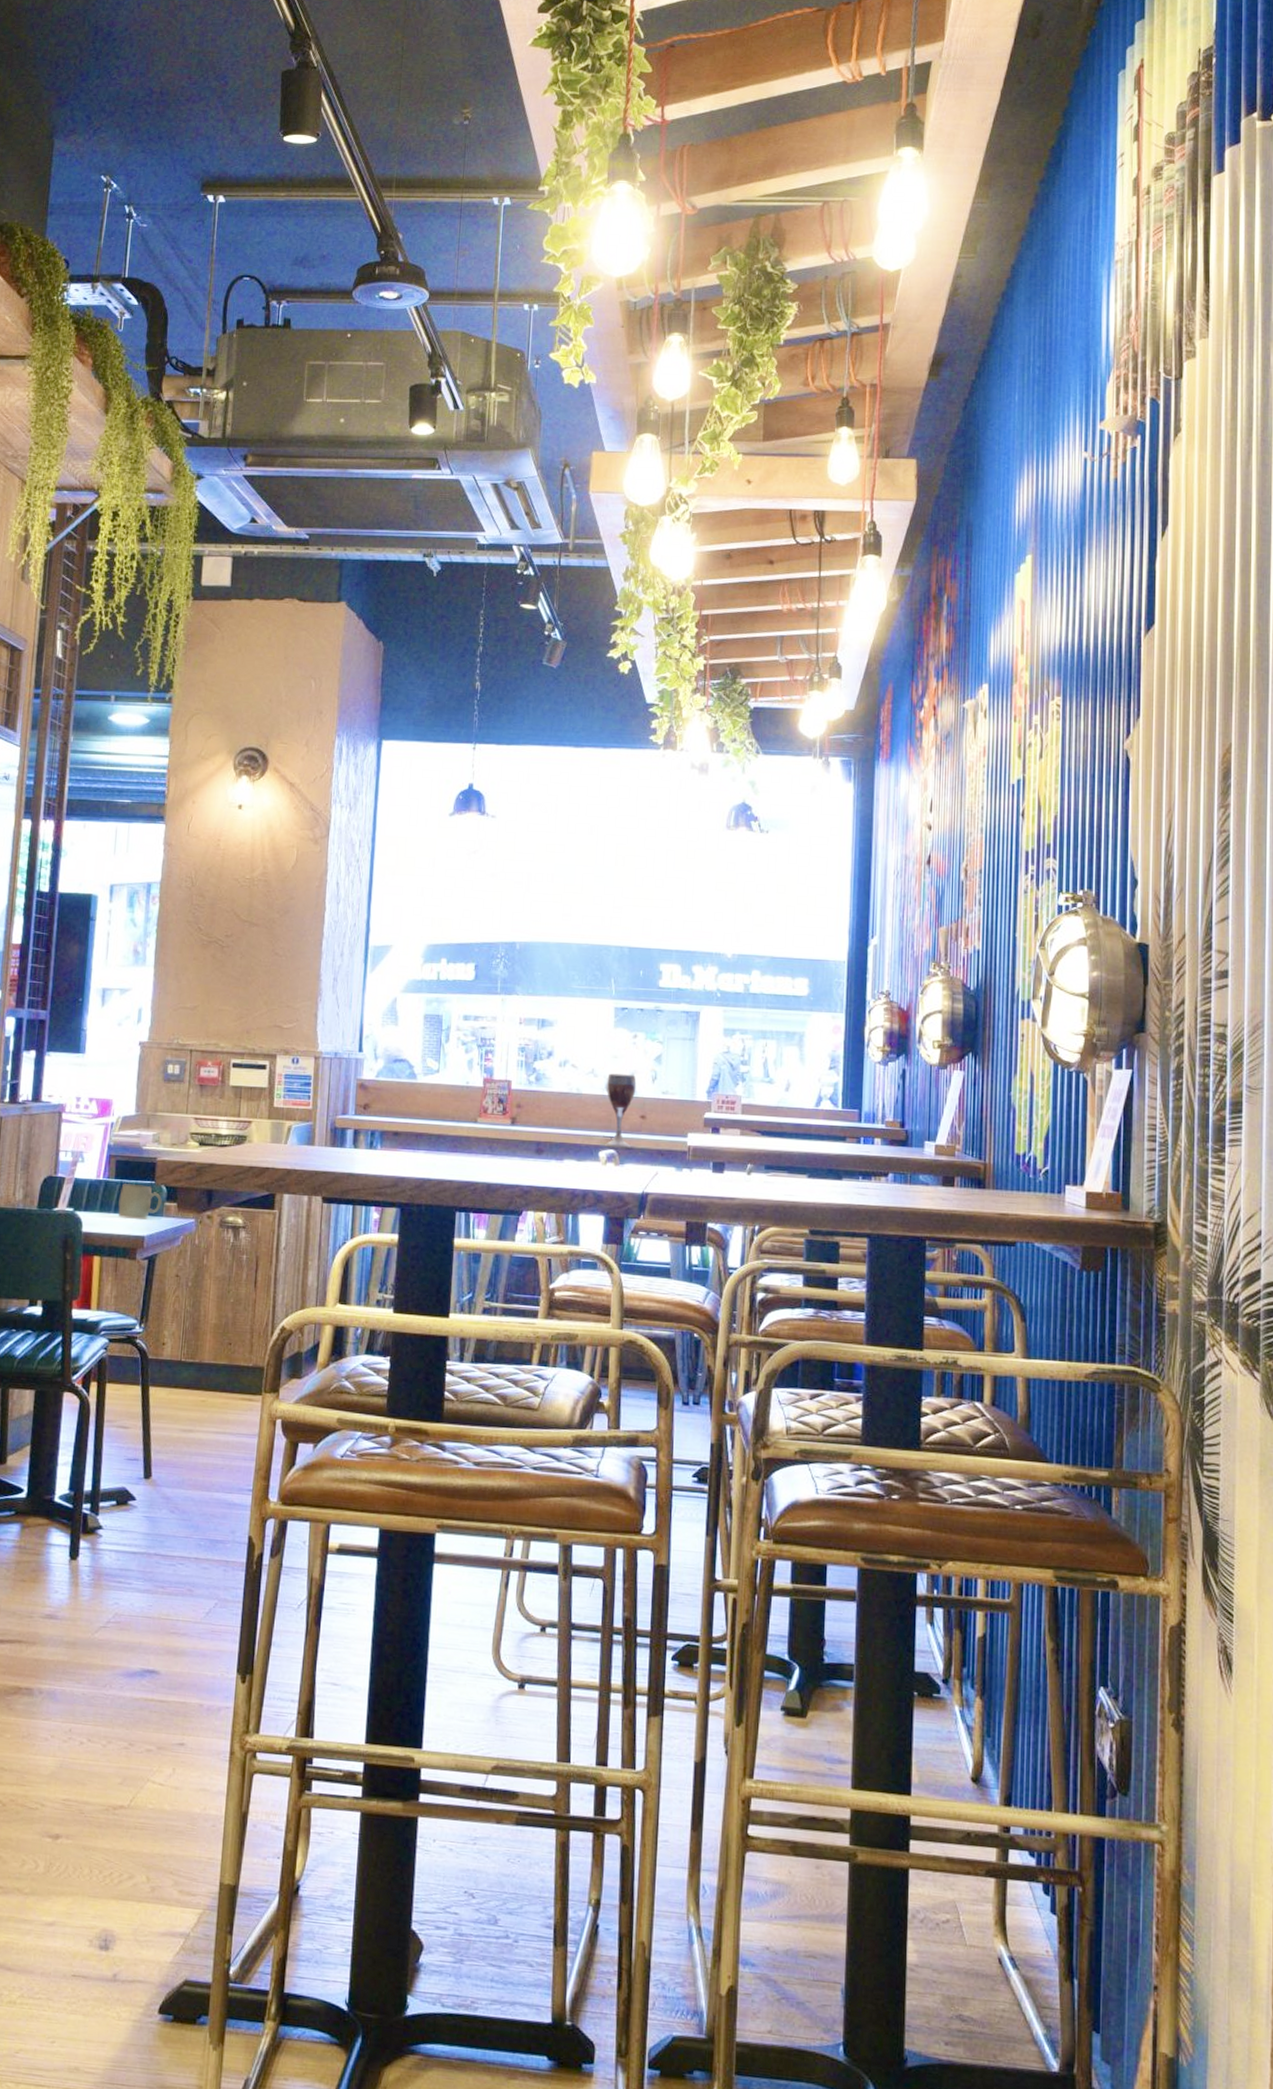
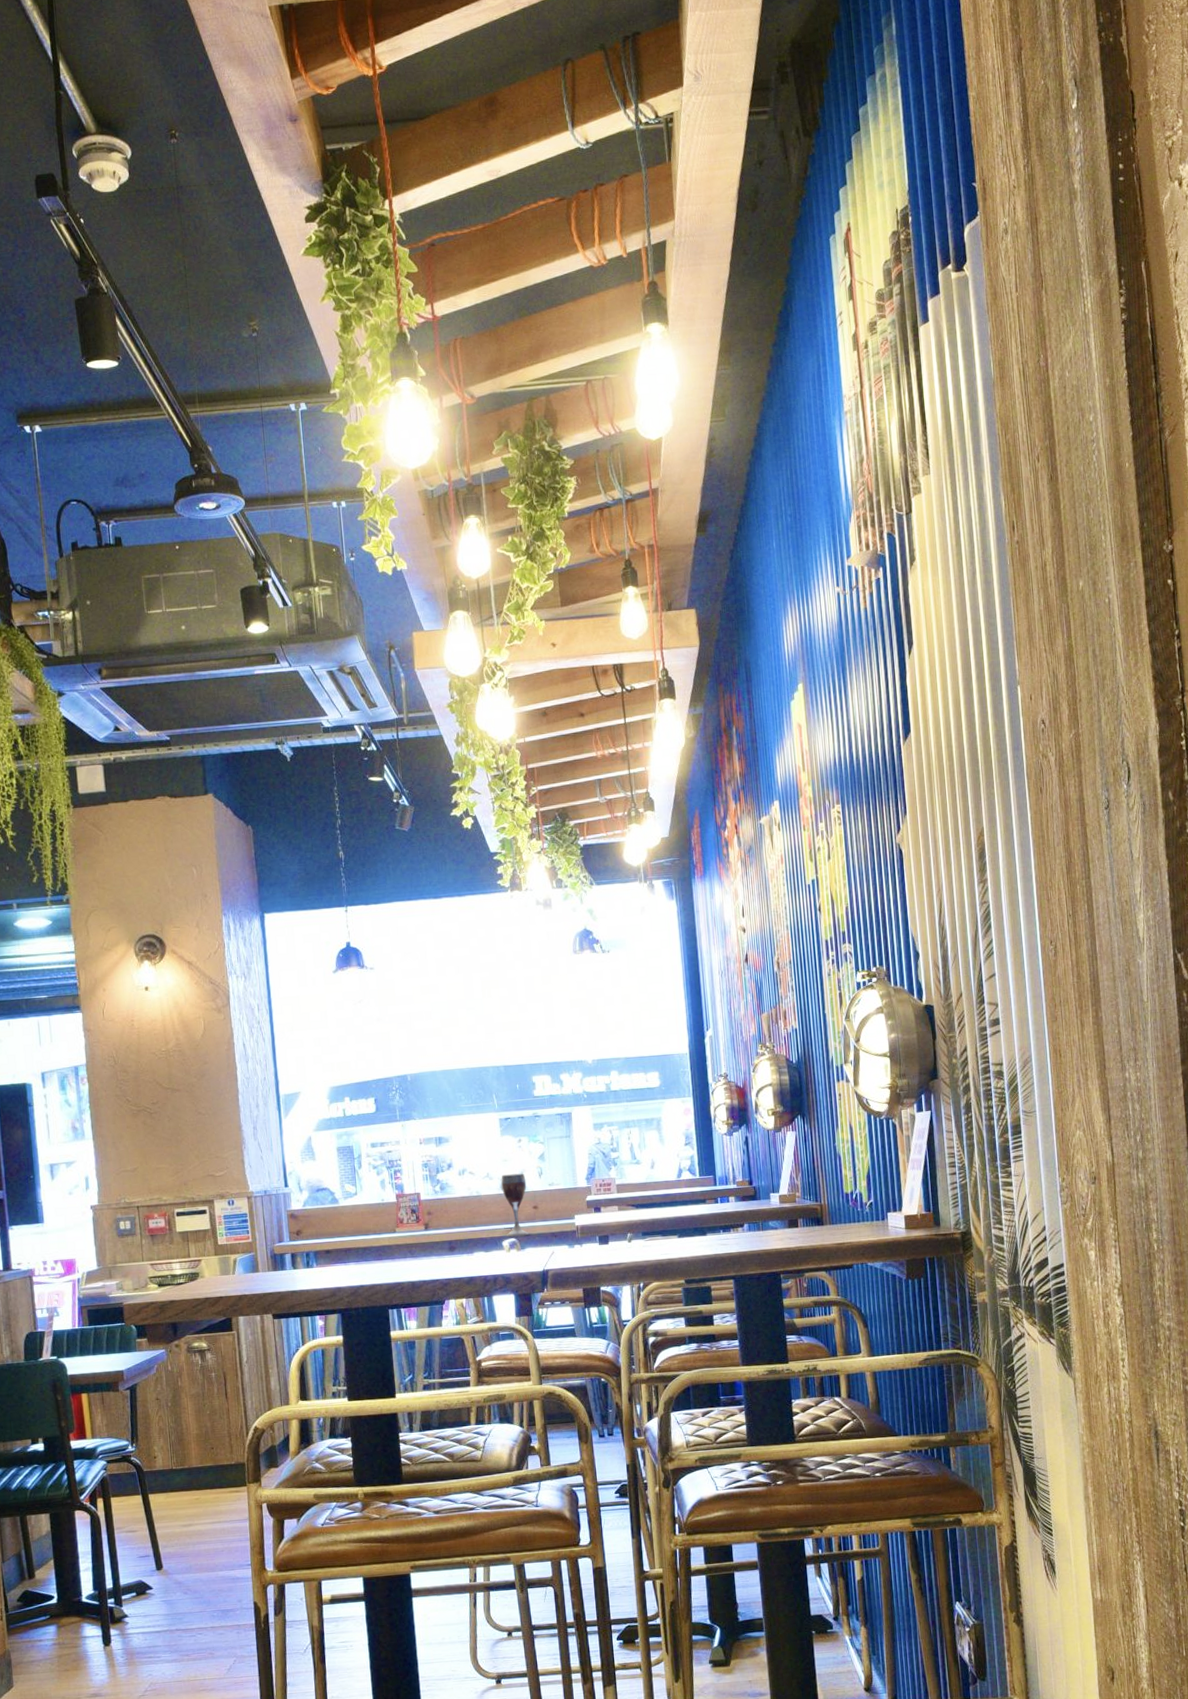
mug: present [118,1183,162,1221] -> none [95,1327,134,1358]

